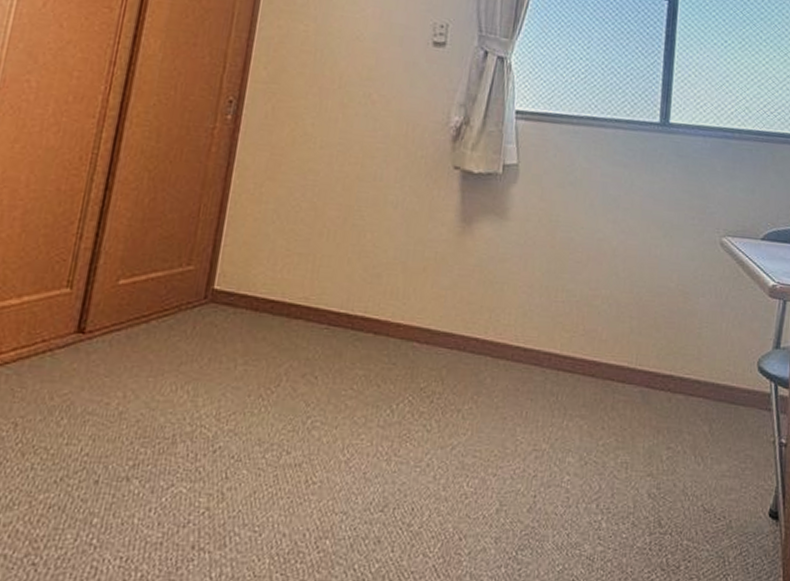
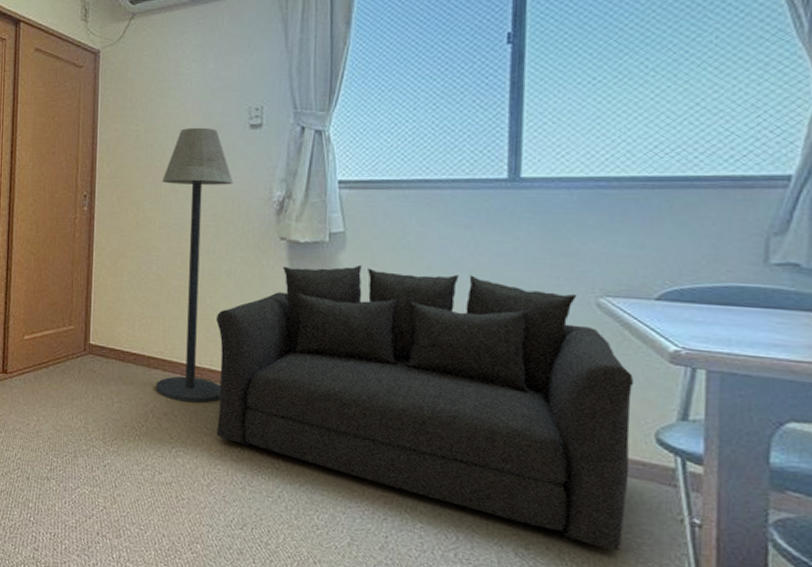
floor lamp: none [295,36,411,359] -> present [156,127,234,403]
loveseat: none [363,198,745,478] -> present [216,264,634,550]

